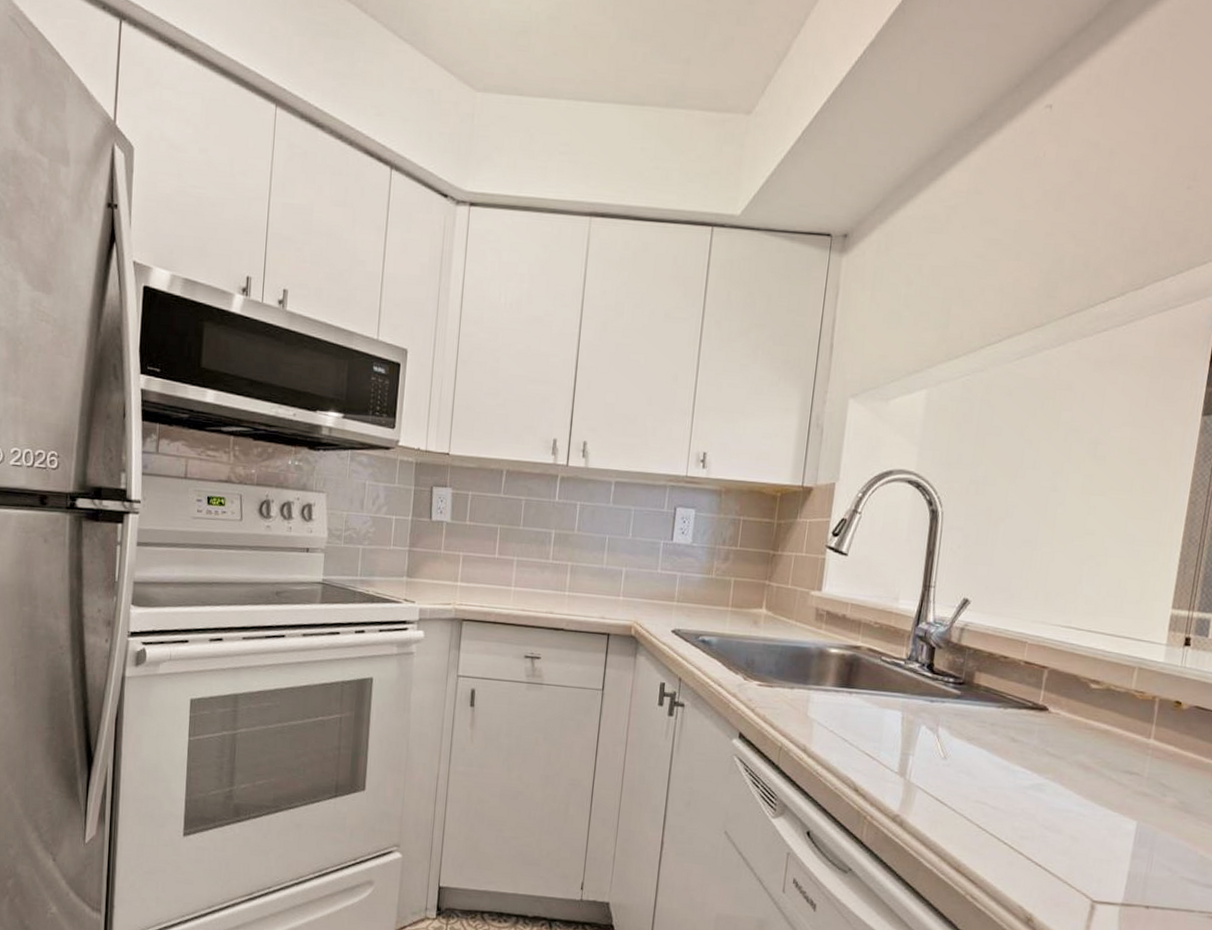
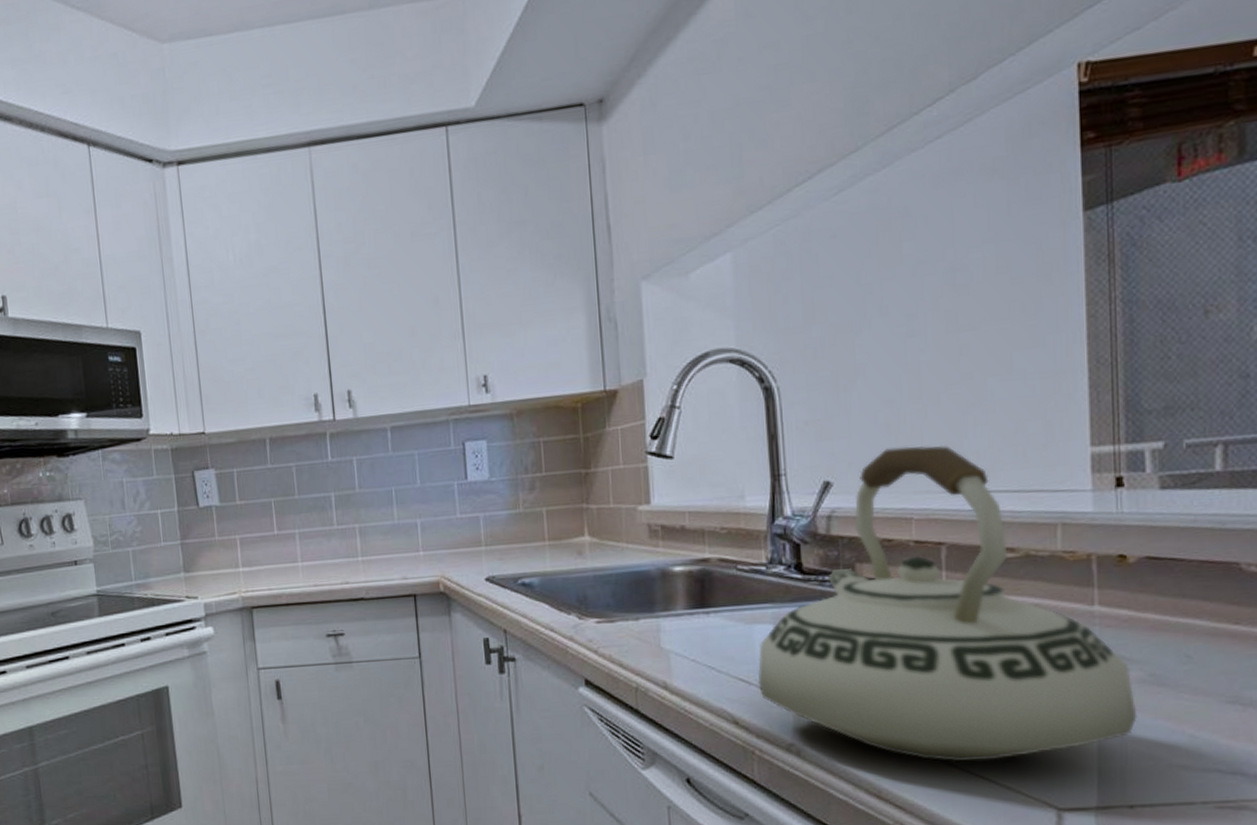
teakettle: none [879,580,1167,854] -> present [757,445,1138,763]

